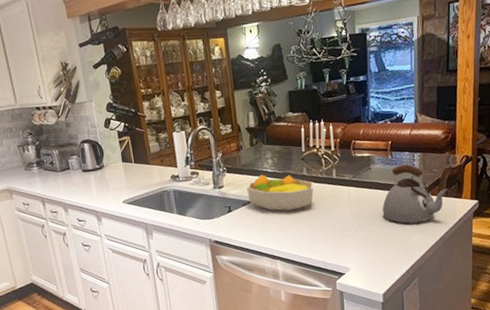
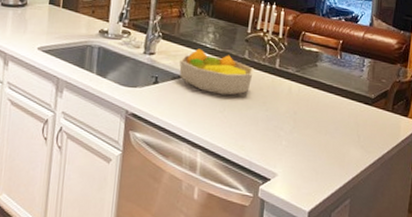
kettle: present [382,164,448,223] -> none [322,68,395,136]

